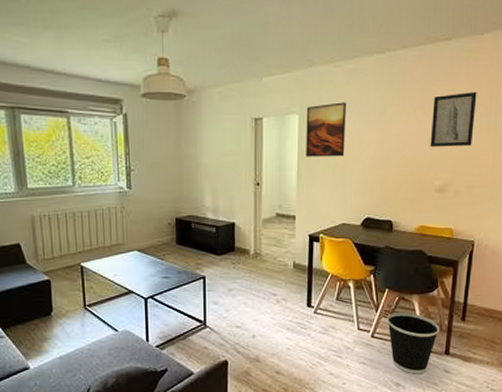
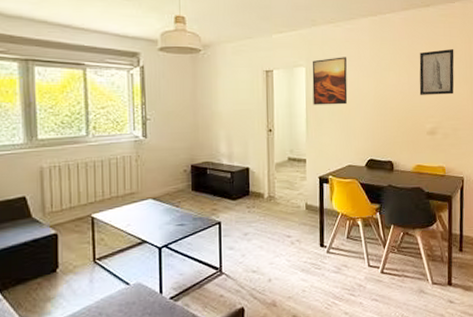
wastebasket: present [387,312,440,374] -> none [394,246,442,307]

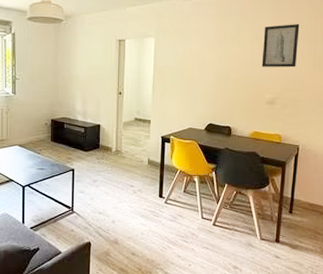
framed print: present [312,57,348,105] -> none [160,29,193,73]

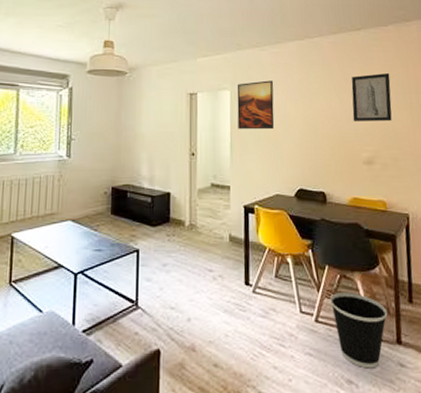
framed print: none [160,29,193,73] -> present [237,80,275,130]
wastebasket: none [226,205,271,259] -> present [330,292,388,369]

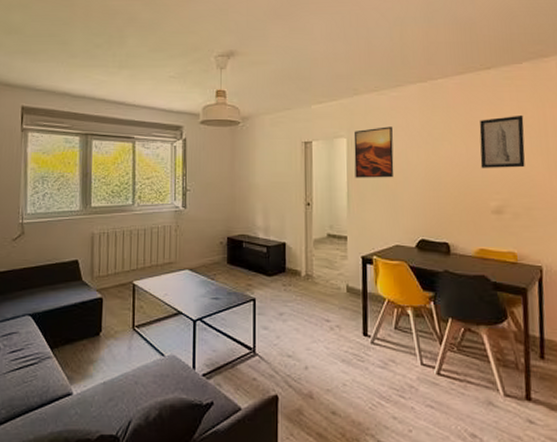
wastebasket: present [330,292,388,369] -> none [453,346,517,424]

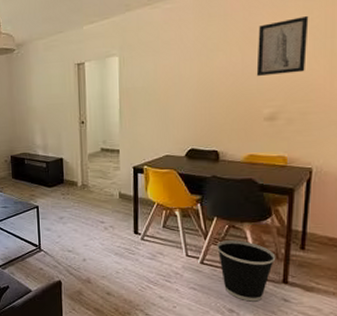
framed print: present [353,126,394,178] -> none [125,41,166,95]
wastebasket: none [453,346,517,424] -> present [217,240,276,302]

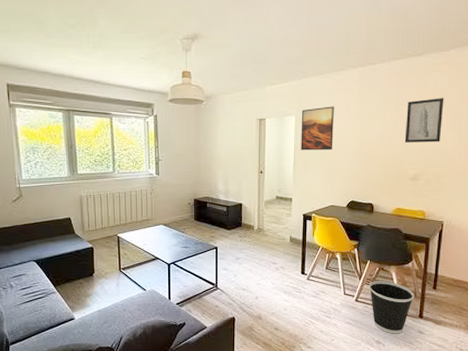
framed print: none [125,41,166,95] -> present [301,106,334,151]

